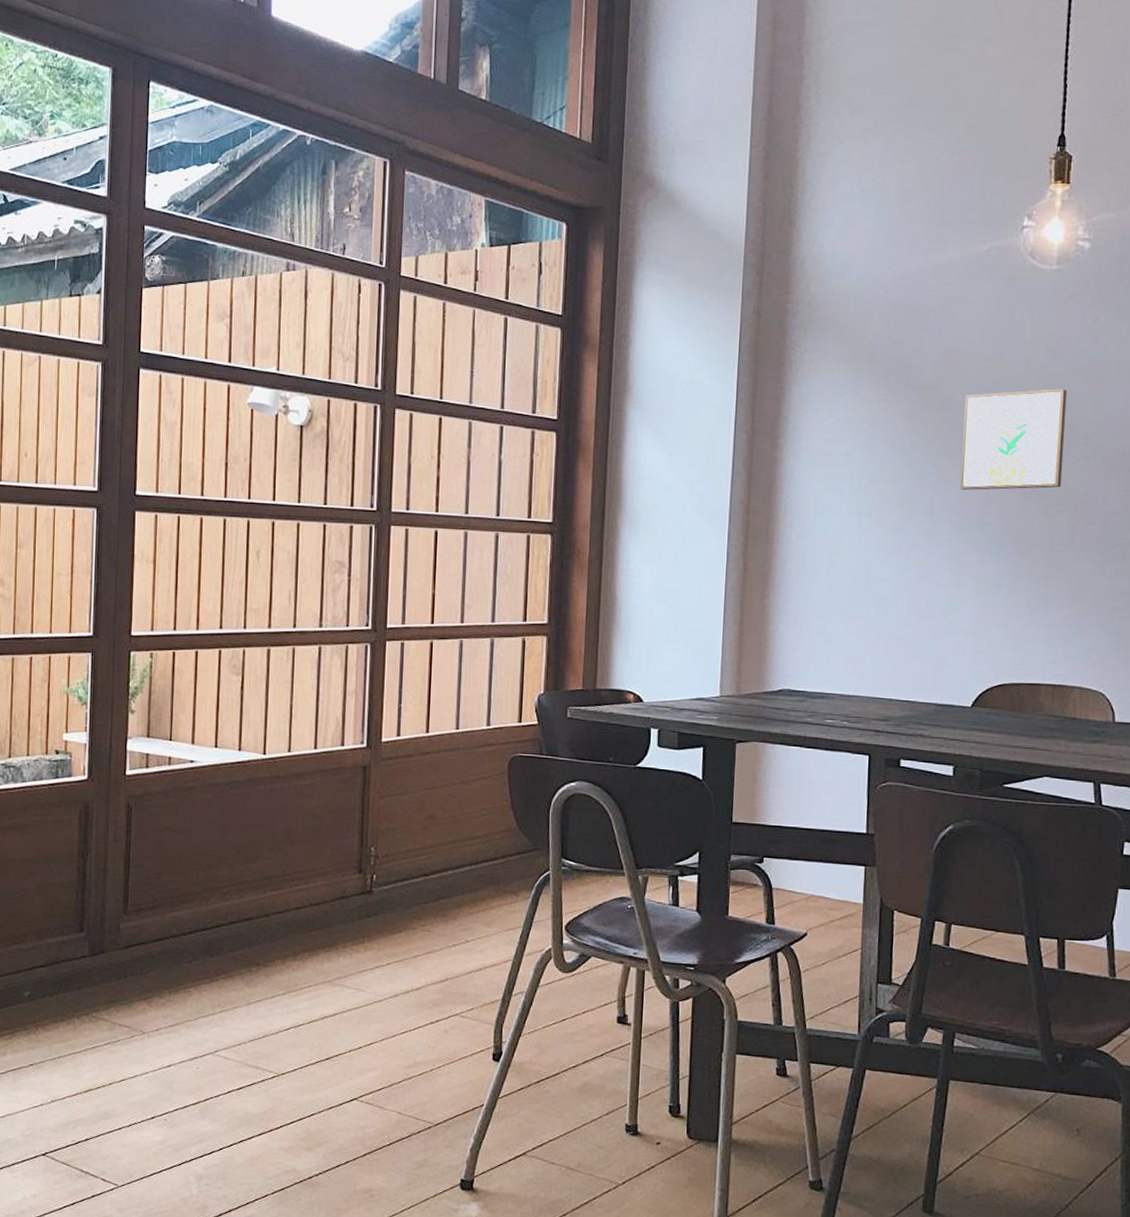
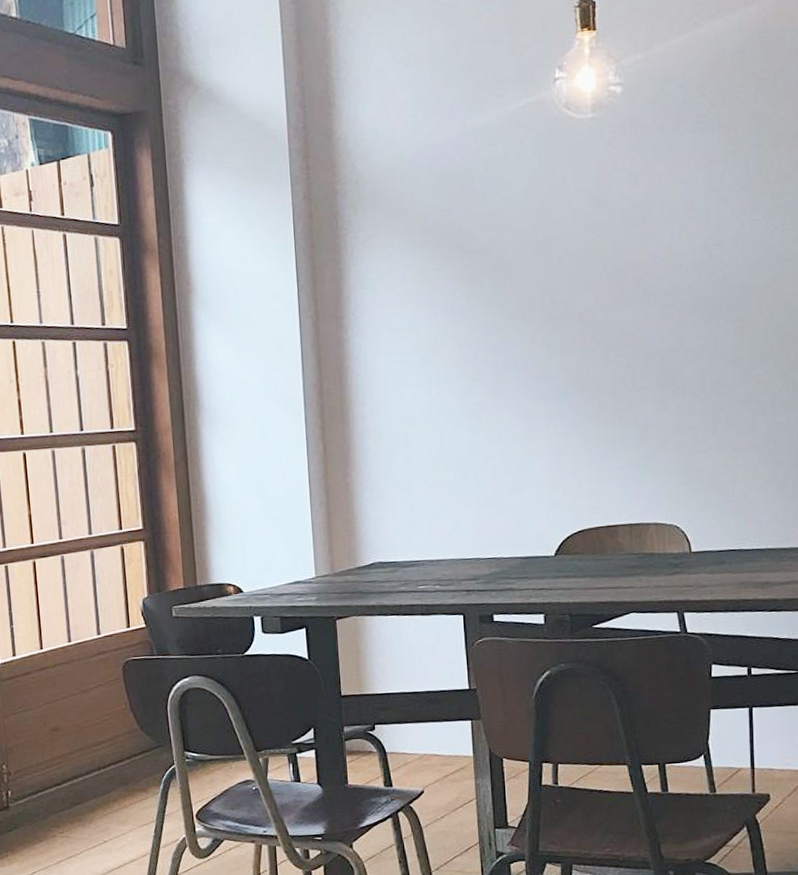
wall art: present [960,389,1068,490] -> none [518,235,618,347]

